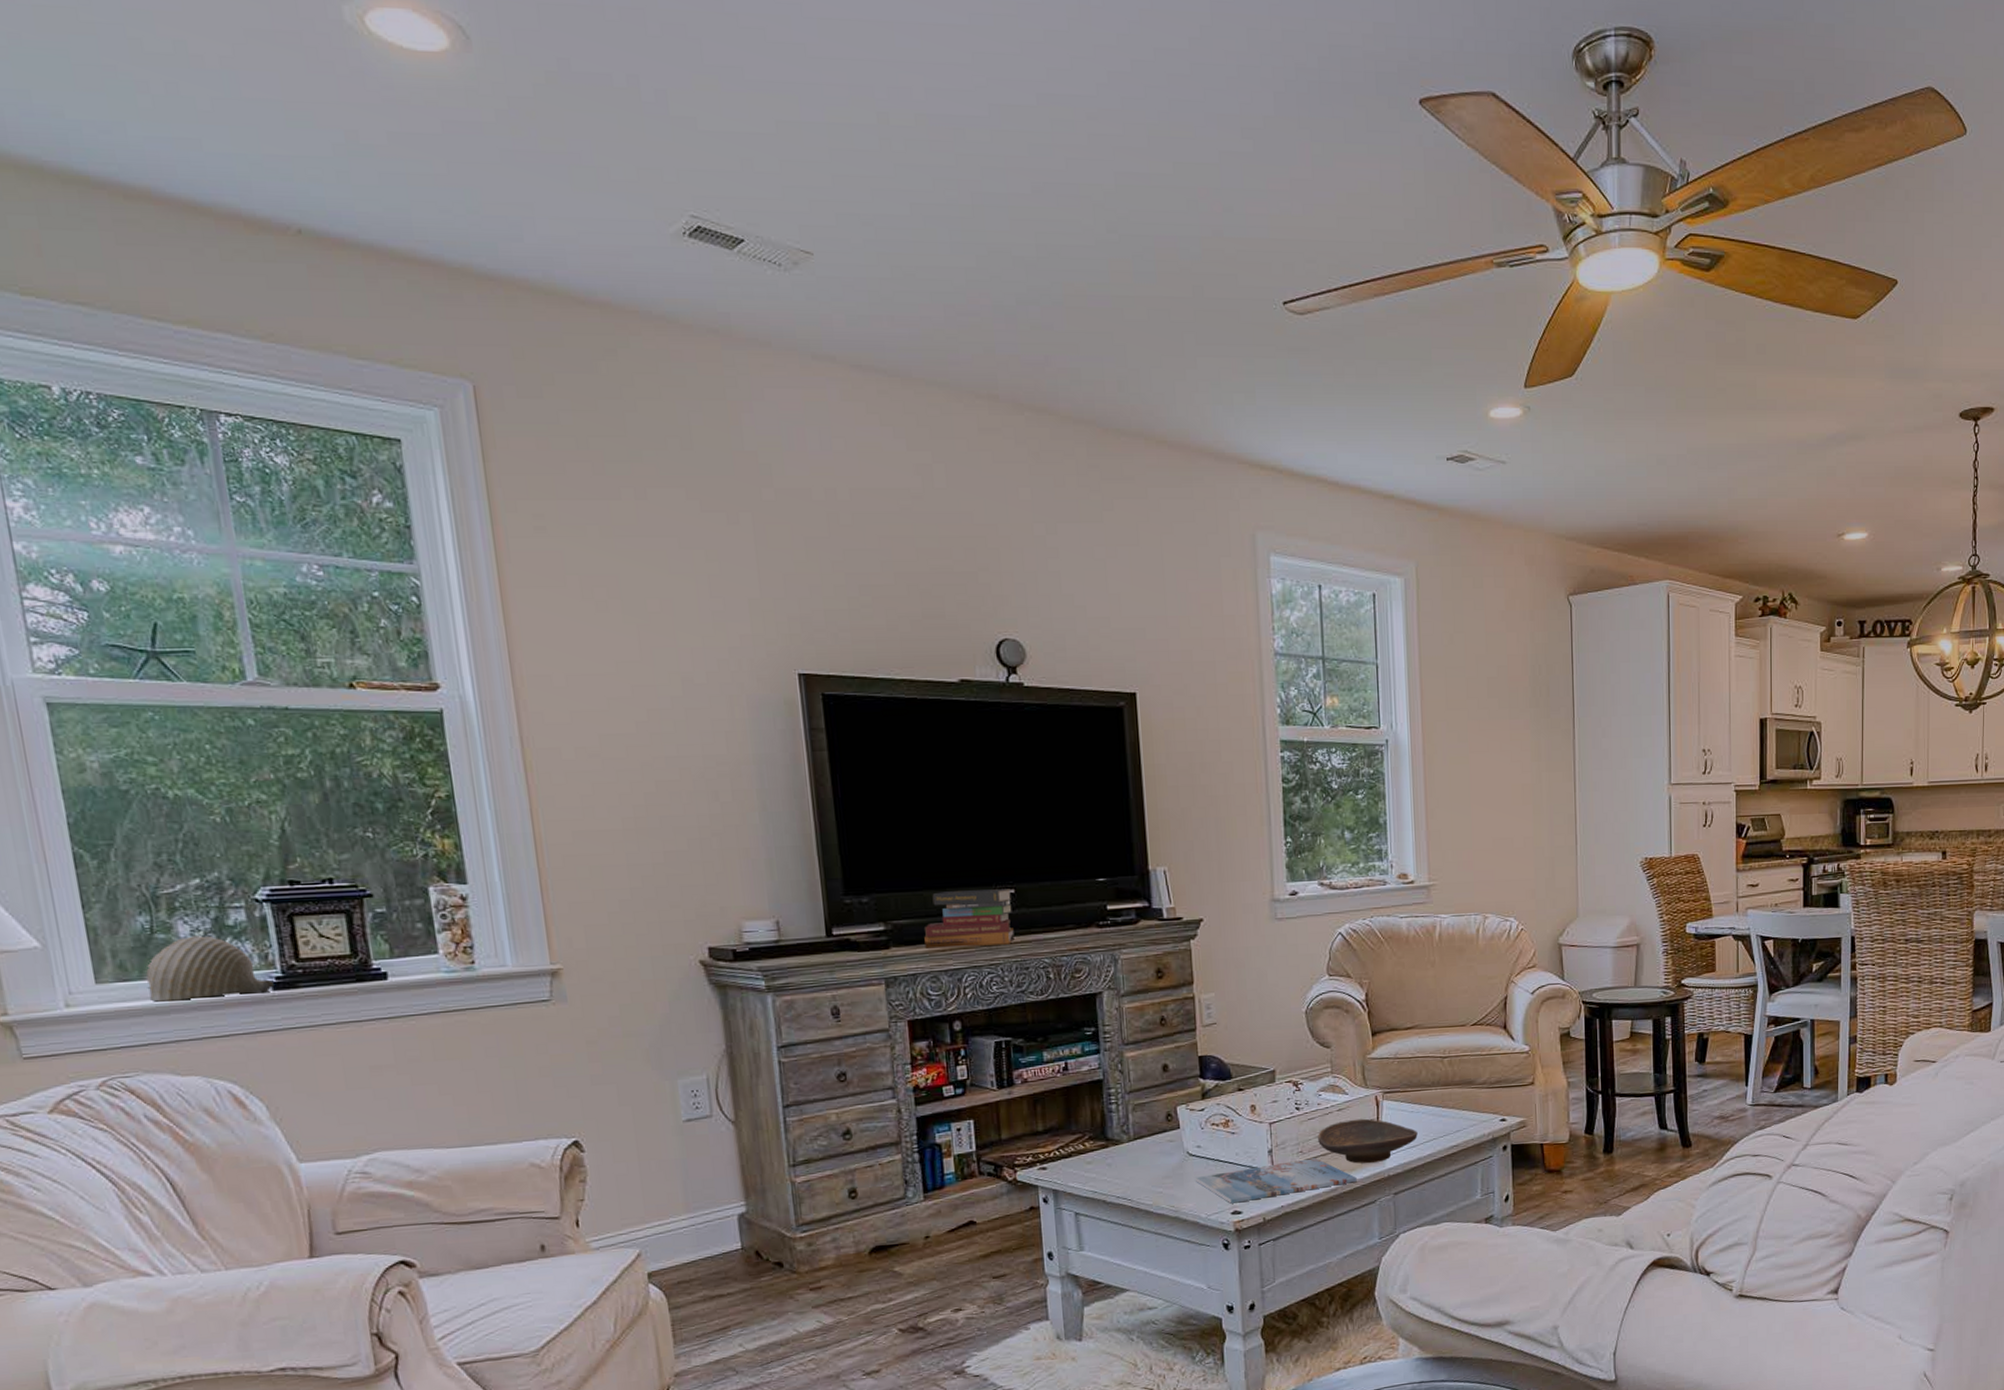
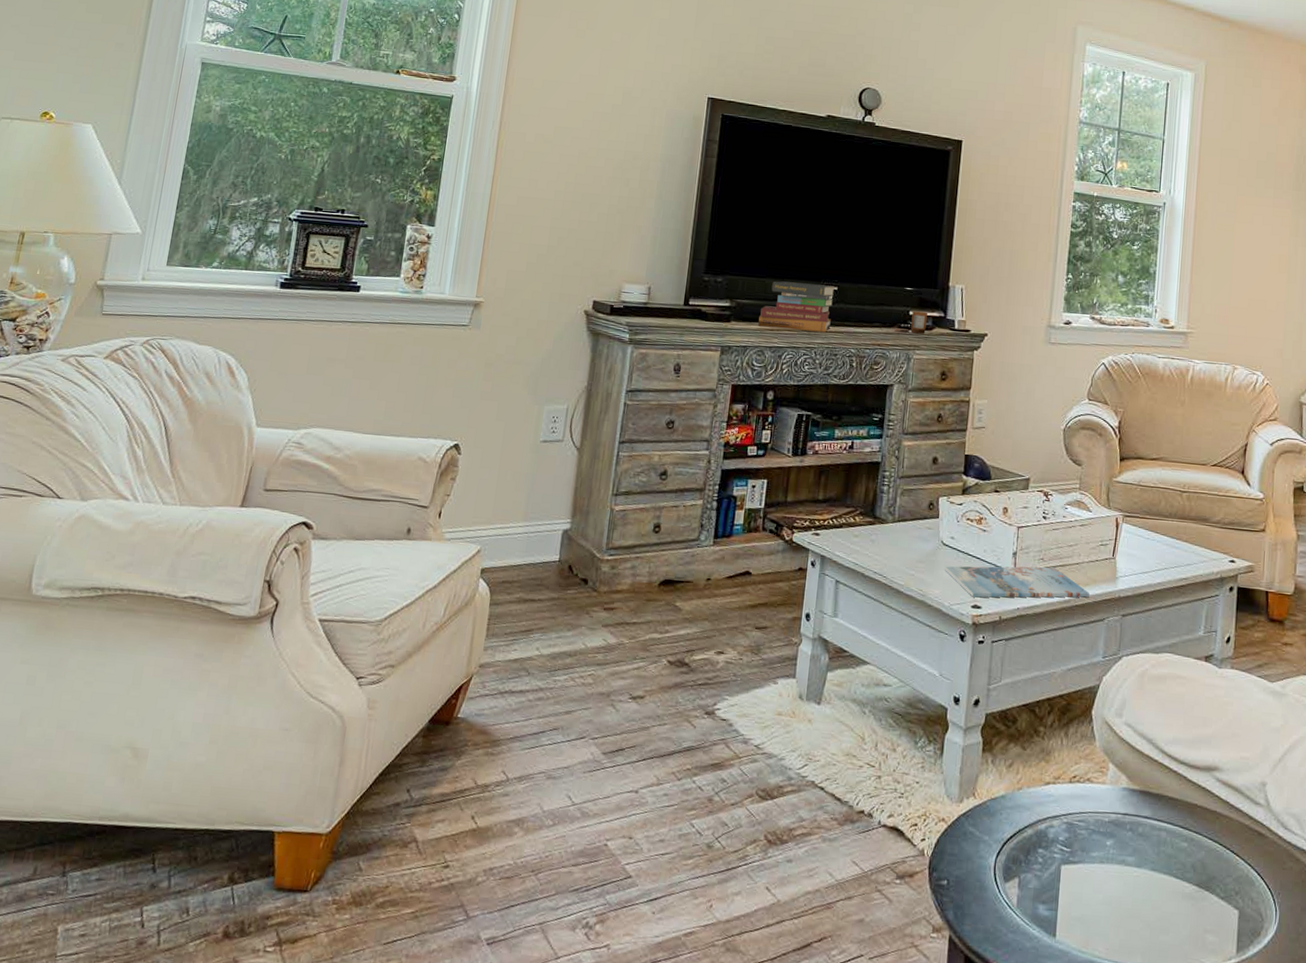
seashell: present [146,935,274,1002] -> none [198,239,282,291]
candle: none [1092,904,1130,932] -> present [894,311,927,334]
decorative bowl: present [1318,1118,1418,1164] -> none [1059,536,1151,582]

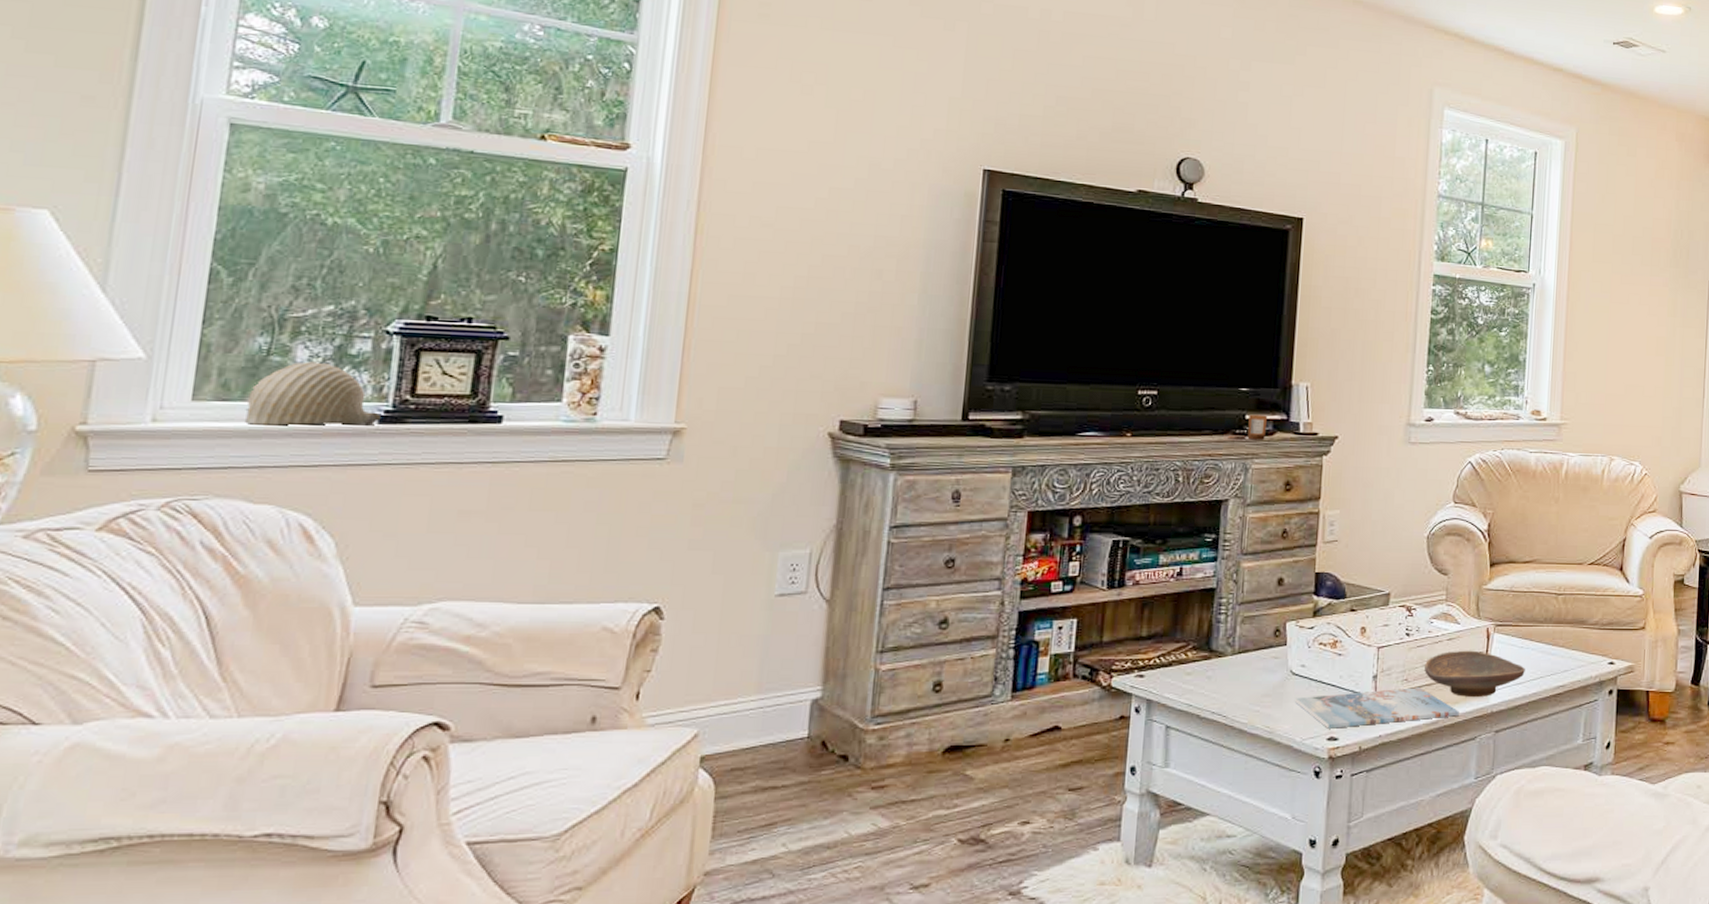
seashell: none [198,239,282,291] -> present [245,362,381,427]
books: present [758,281,835,332] -> none [1059,387,1153,444]
decorative bowl: none [1059,536,1151,582] -> present [1425,650,1525,697]

